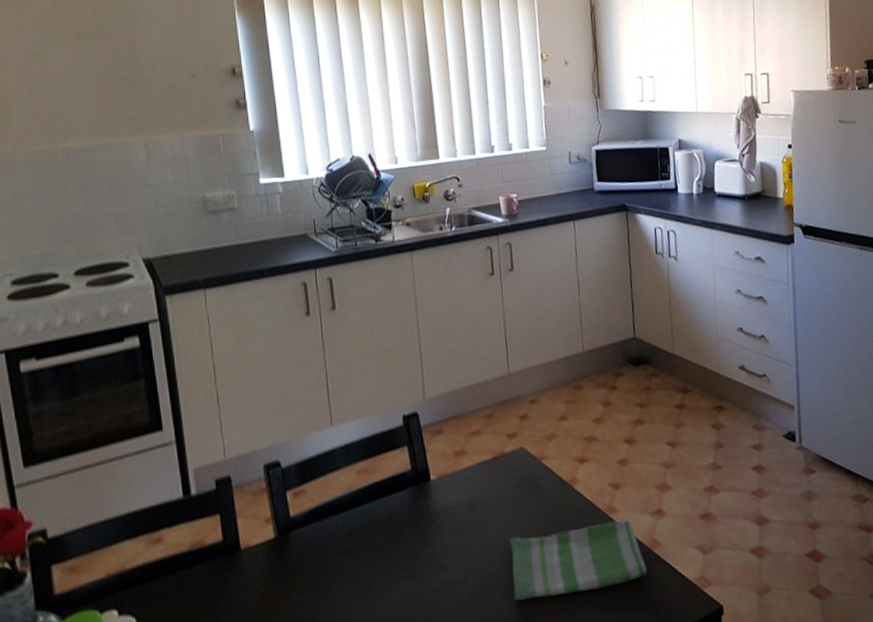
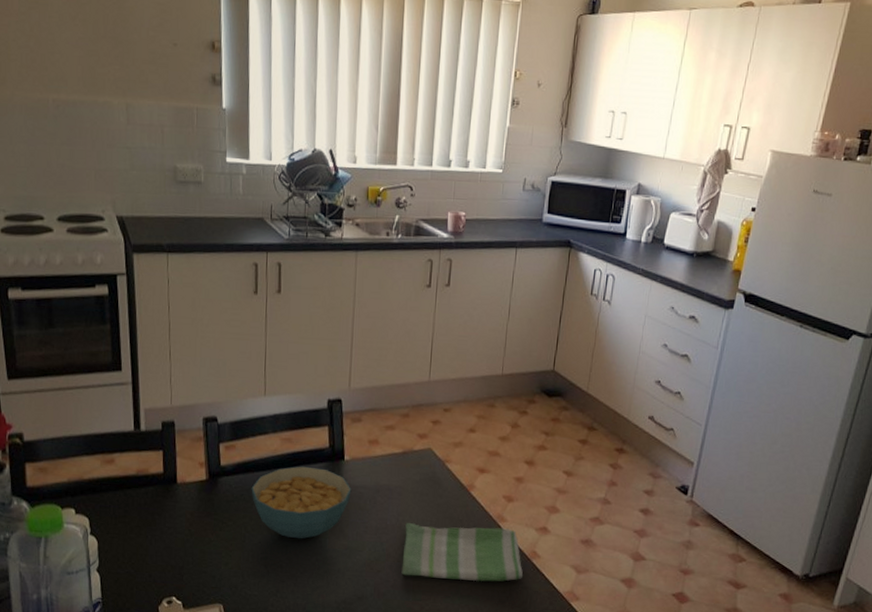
cereal bowl: none [329,495,444,587] -> present [251,466,352,539]

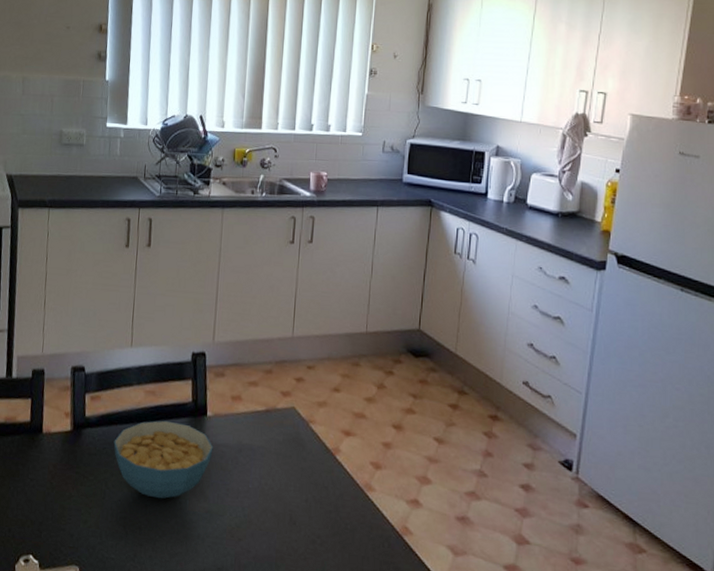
dish towel: present [401,522,524,582] -> none [263,486,395,560]

